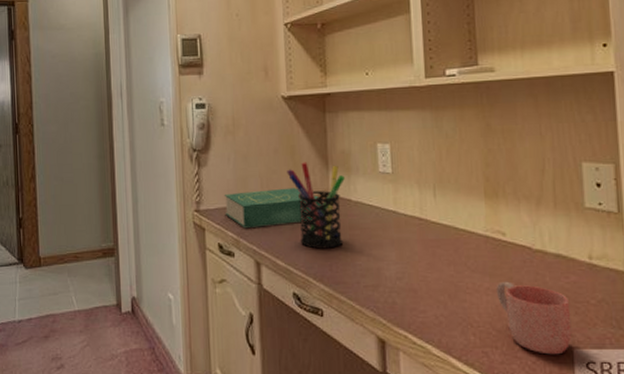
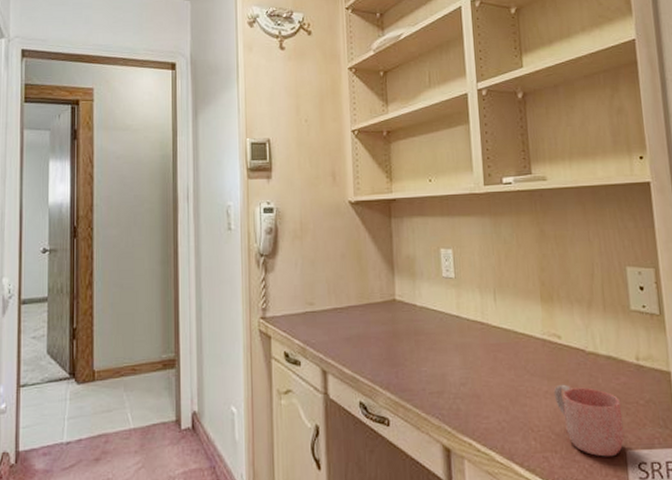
book: present [224,188,323,229] -> none [290,293,389,336]
pen holder: present [287,162,345,249] -> none [353,267,410,356]

